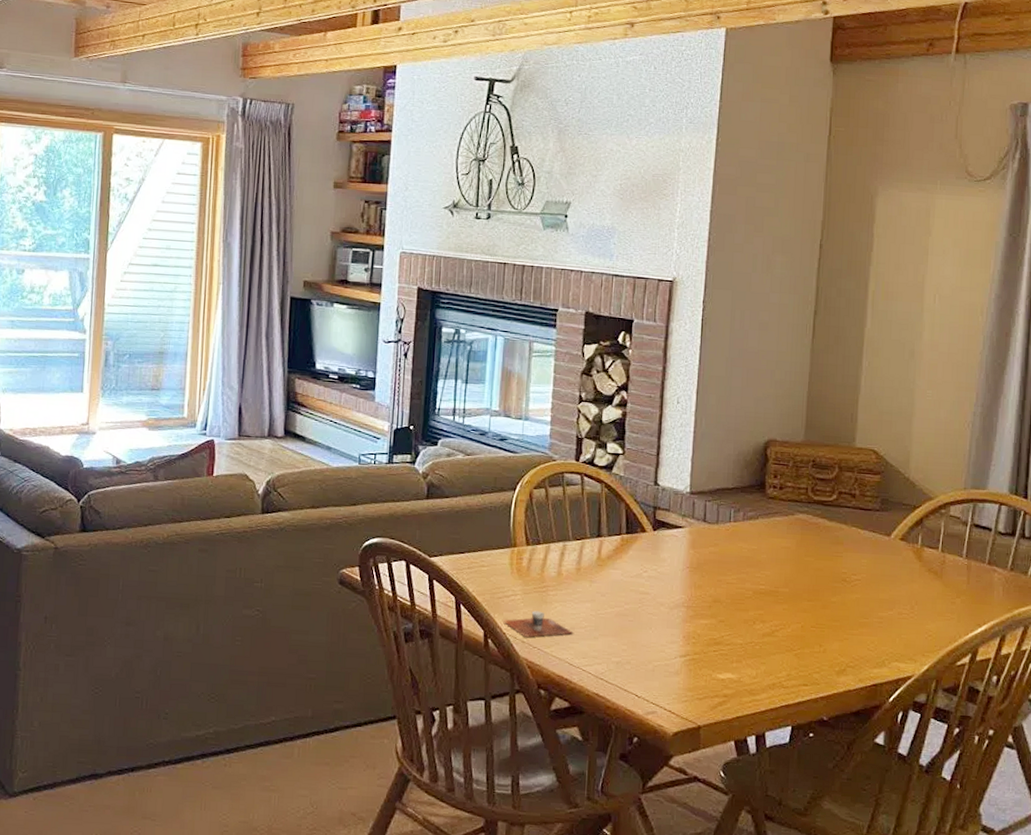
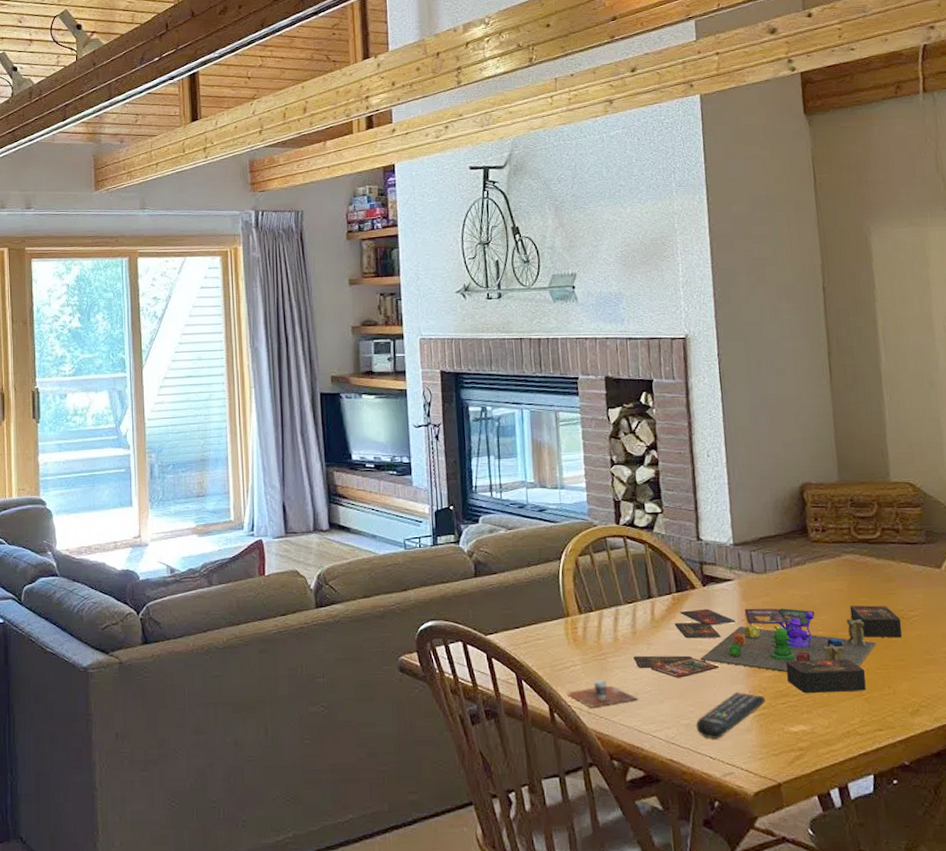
board game: none [574,552,843,647] -> present [633,605,902,694]
remote control: none [627,635,698,679] -> present [696,691,766,739]

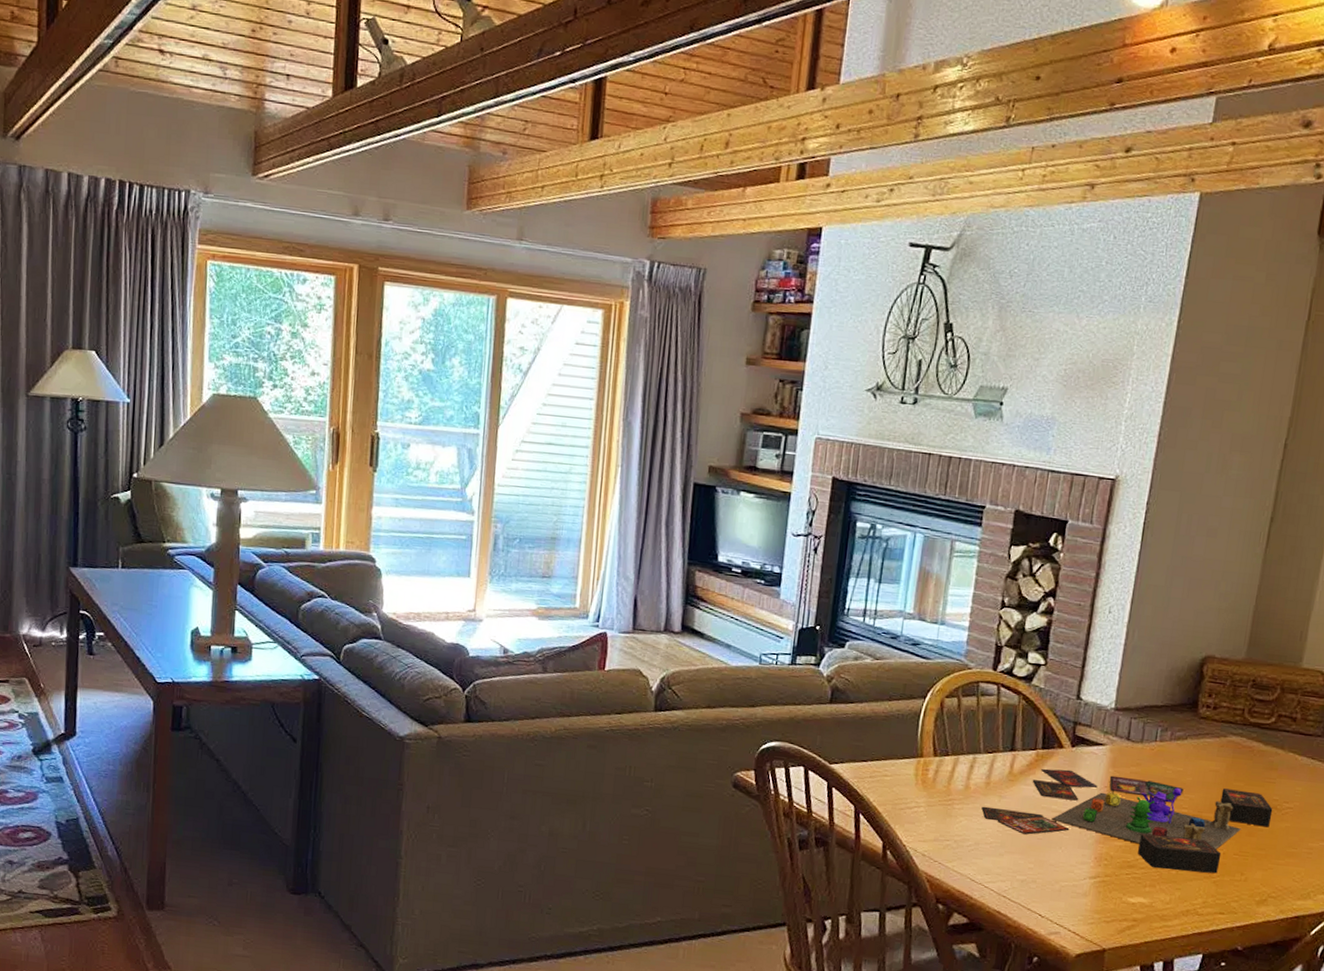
cup: present [566,679,638,707] -> none [904,823,978,851]
remote control: present [696,691,766,739] -> none [1032,855,1110,899]

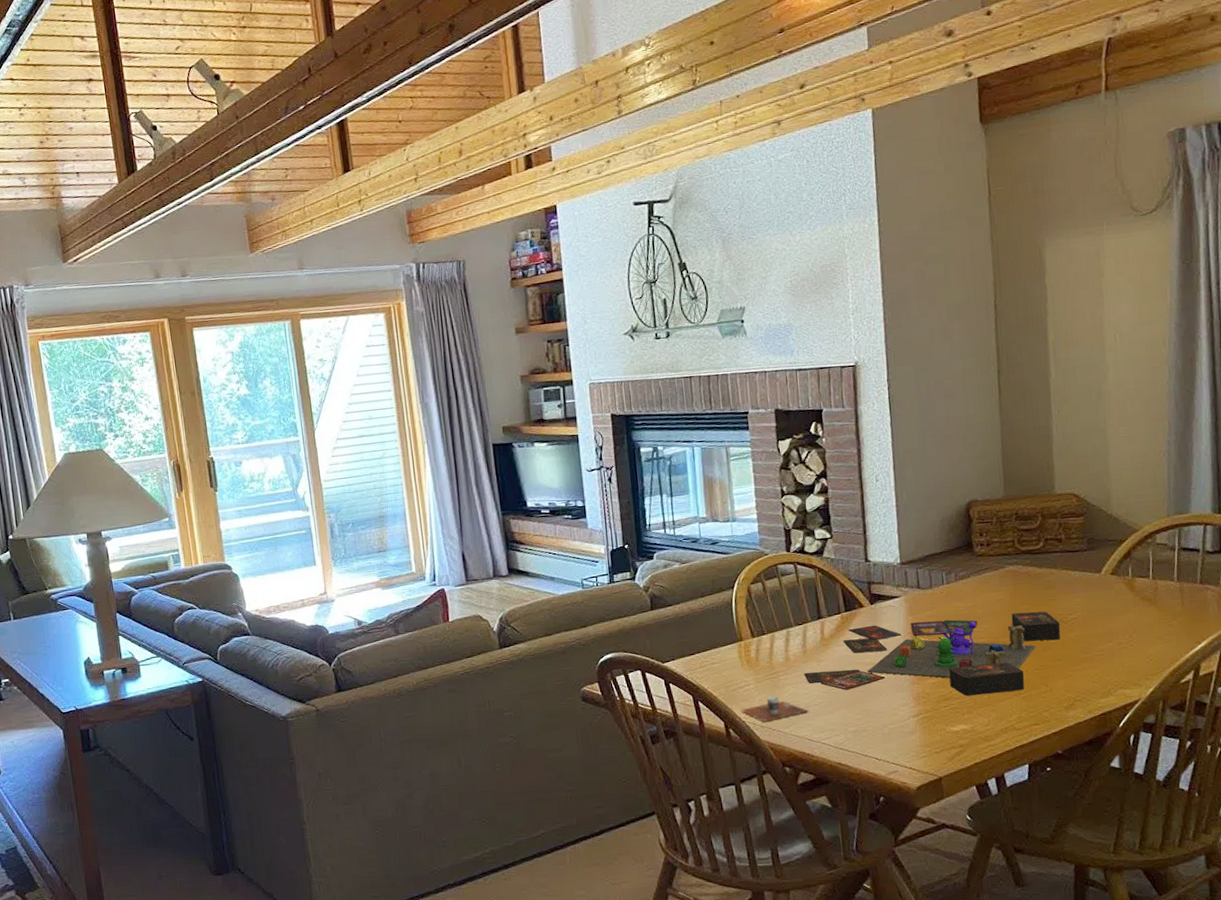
cup: none [904,823,978,851] -> present [740,696,809,722]

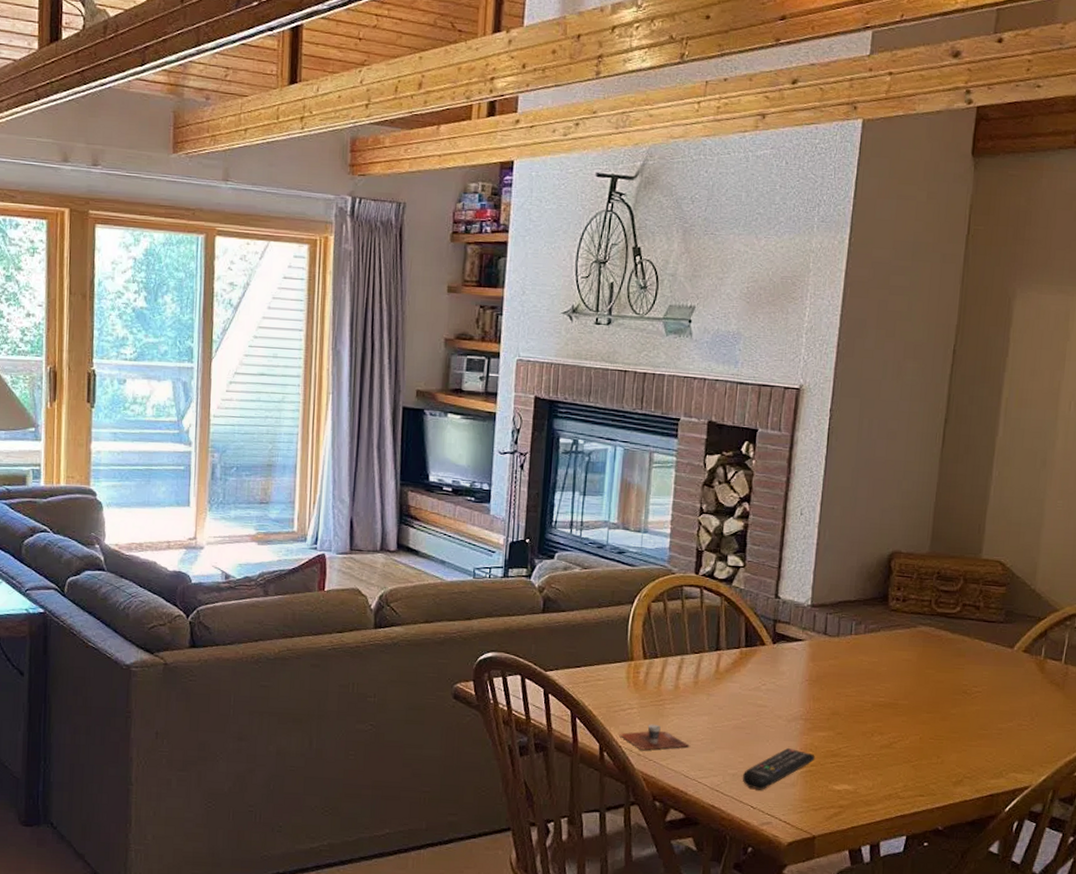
board game: present [804,611,1061,697] -> none [691,665,963,758]
remote control: none [864,698,929,742] -> present [743,747,815,790]

